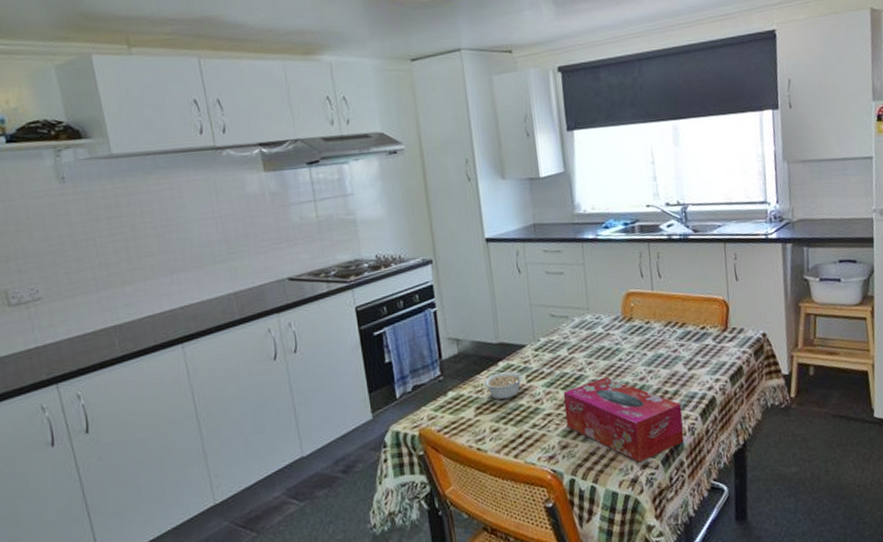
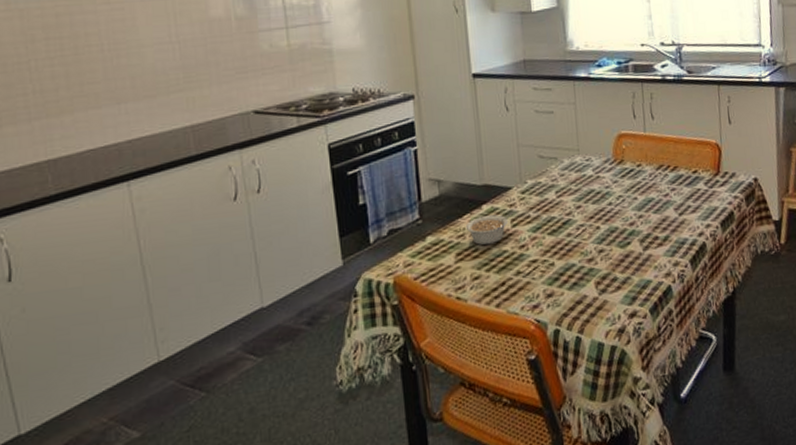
tissue box: present [563,377,685,462] -> none [549,221,674,311]

